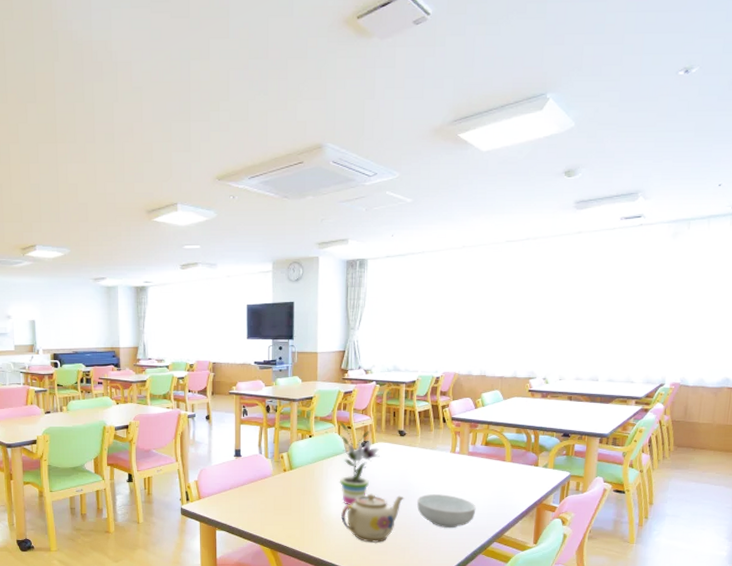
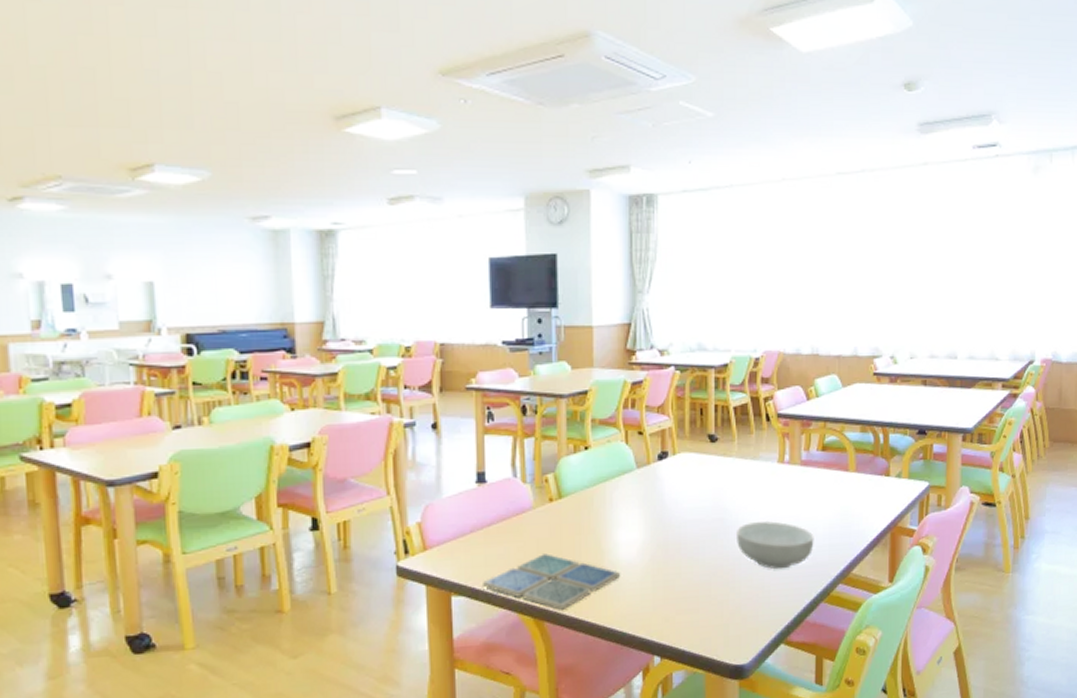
drink coaster: none [237,506,331,545] -> present [483,553,620,610]
potted plant: present [339,422,380,505] -> none [628,425,684,546]
teapot: present [341,493,404,543] -> none [633,526,719,598]

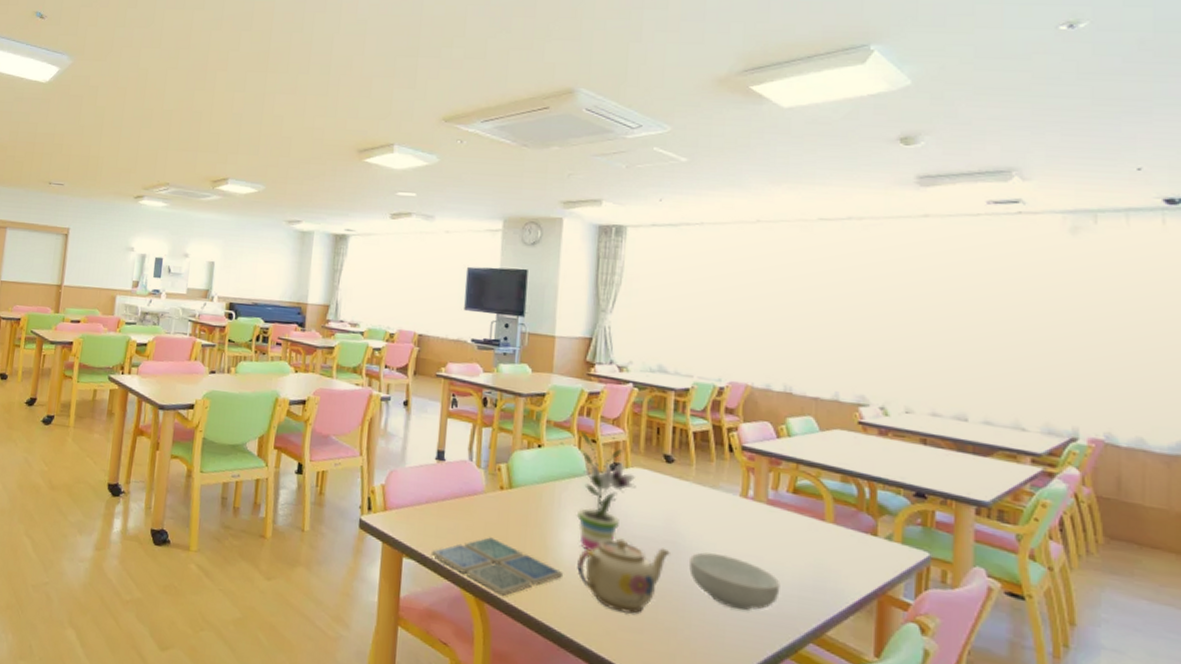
potted plant: none [628,425,684,546] -> present [576,432,636,552]
teapot: none [633,526,719,598] -> present [577,538,670,614]

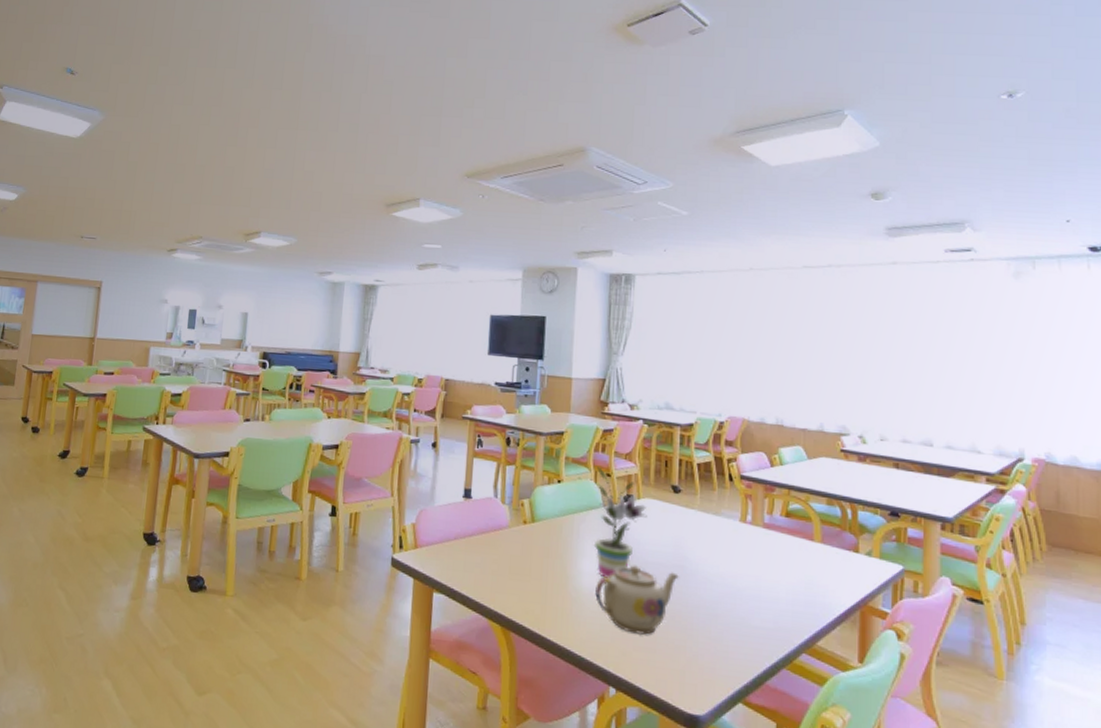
drink coaster: present [432,537,562,596] -> none [460,569,582,624]
cereal bowl: present [689,552,781,611] -> none [696,574,776,627]

